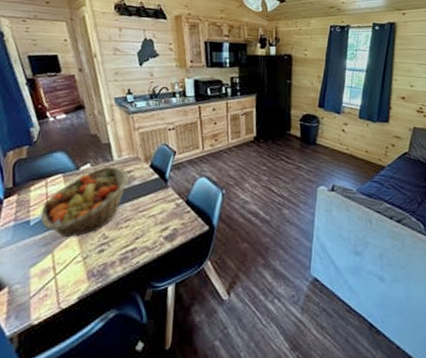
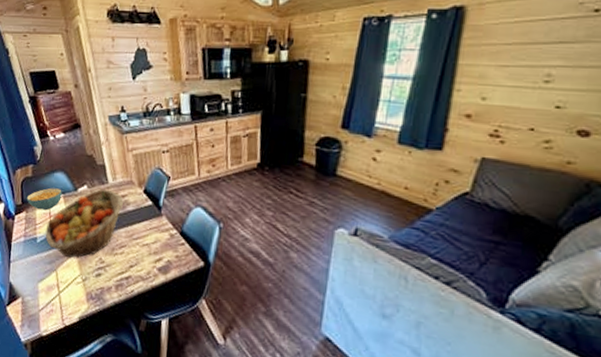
cereal bowl: none [18,168,62,192] -> present [26,187,62,211]

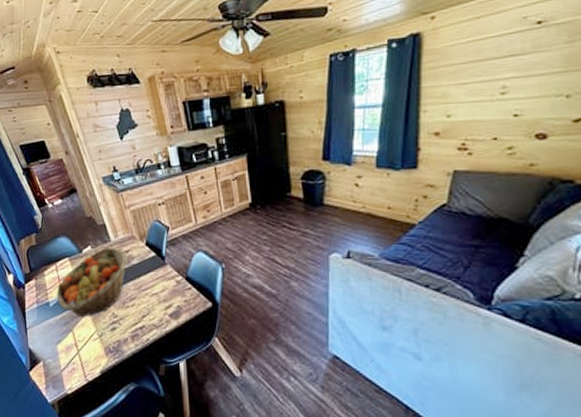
cereal bowl: present [26,187,62,211] -> none [34,253,68,276]

